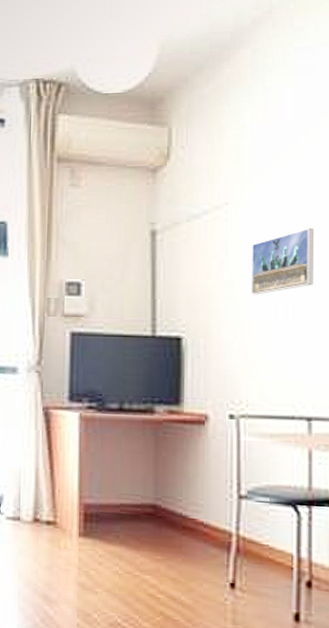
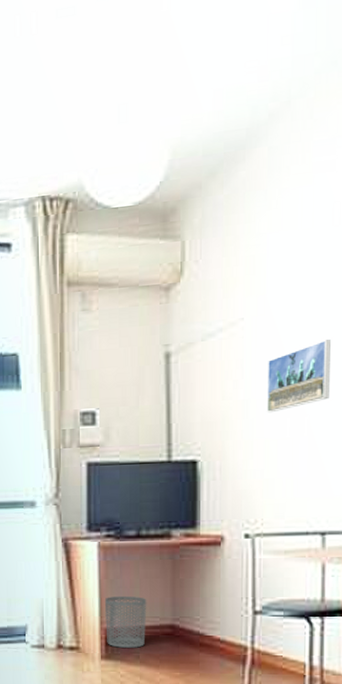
waste bin: none [84,470,128,527] -> present [104,597,147,648]

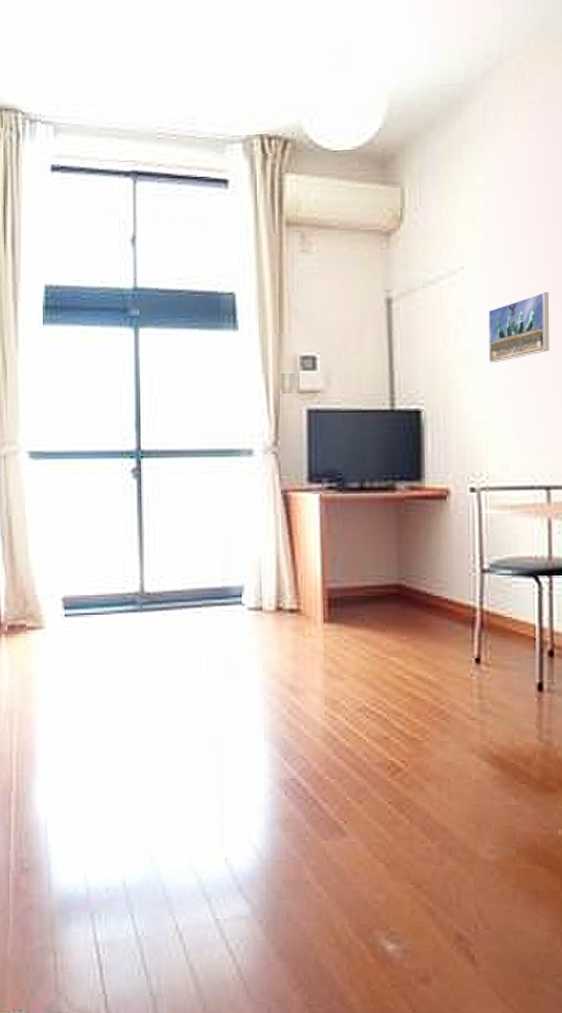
waste bin: present [104,597,147,648] -> none [326,554,372,610]

